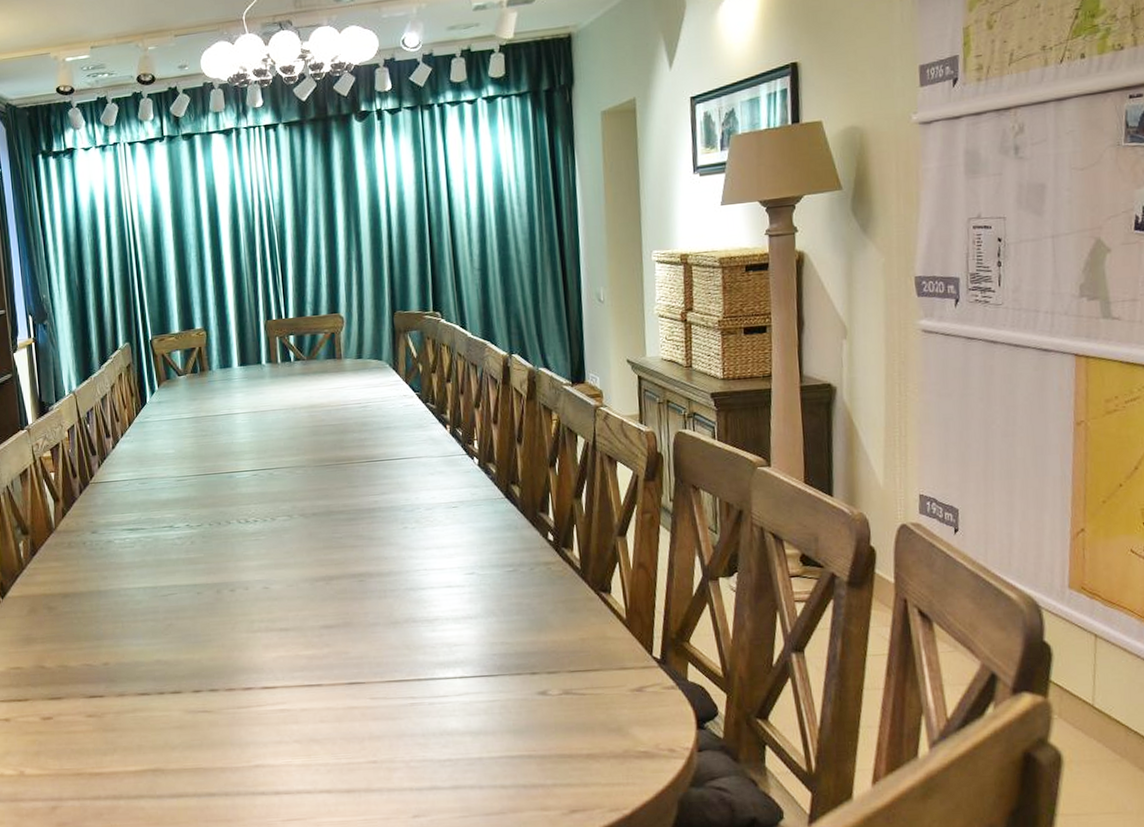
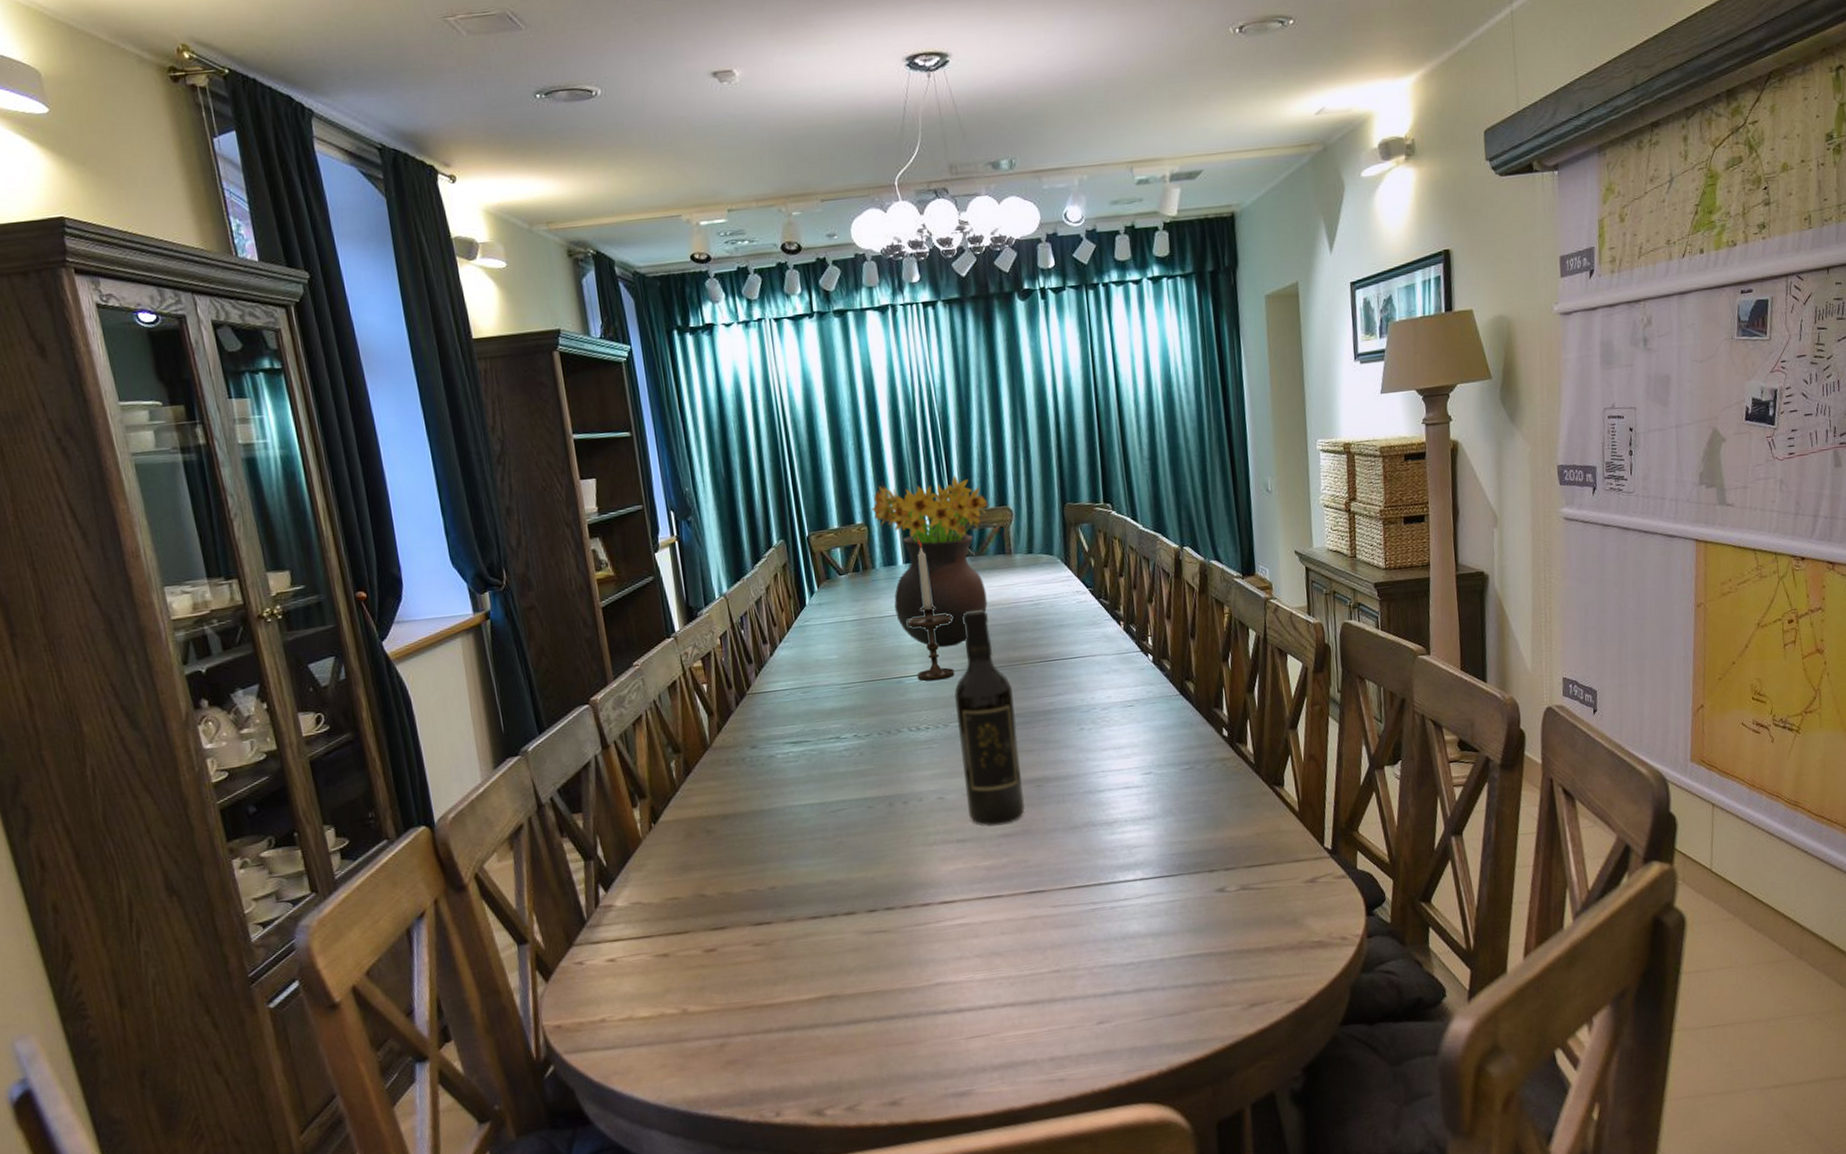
flower arrangement: none [210,284,321,446] -> present [871,475,989,648]
candlestick: none [240,340,284,477] -> present [907,536,955,681]
wine bottle: none [282,410,347,616] -> present [954,609,1025,826]

